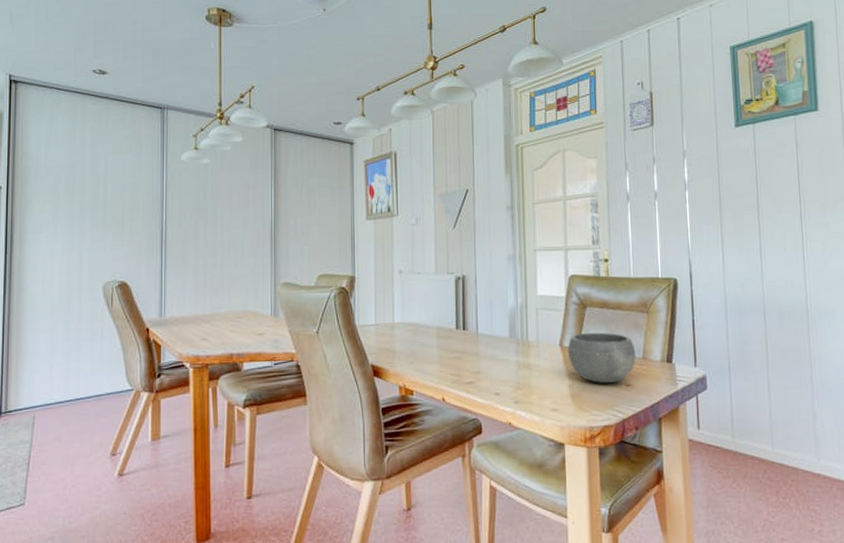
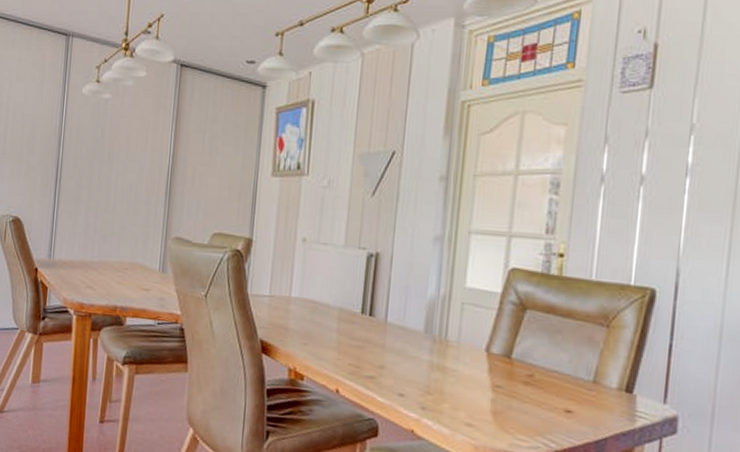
bowl: present [567,332,636,383] -> none [494,339,585,406]

